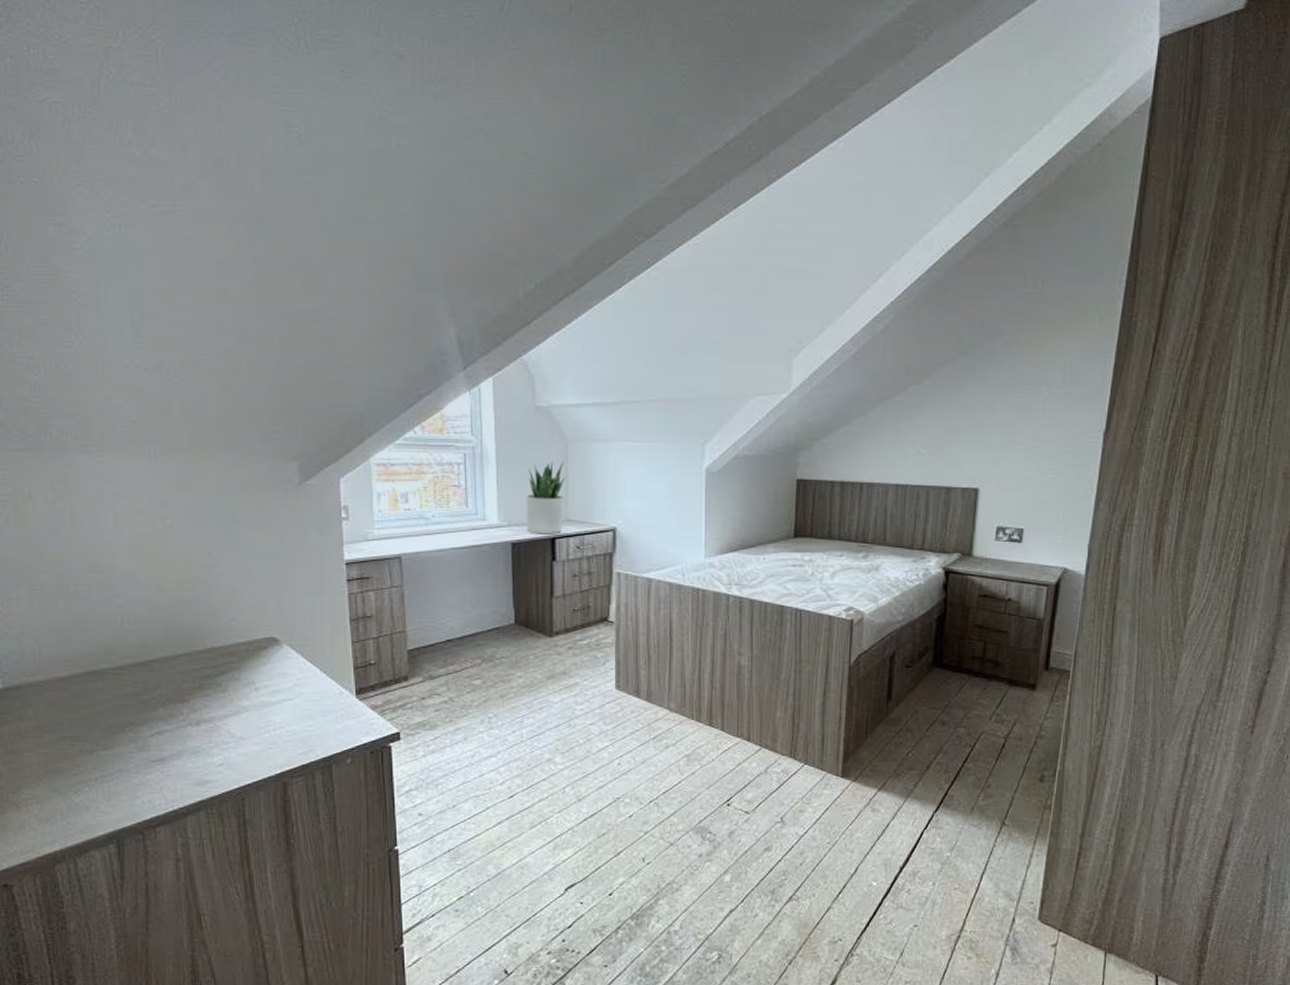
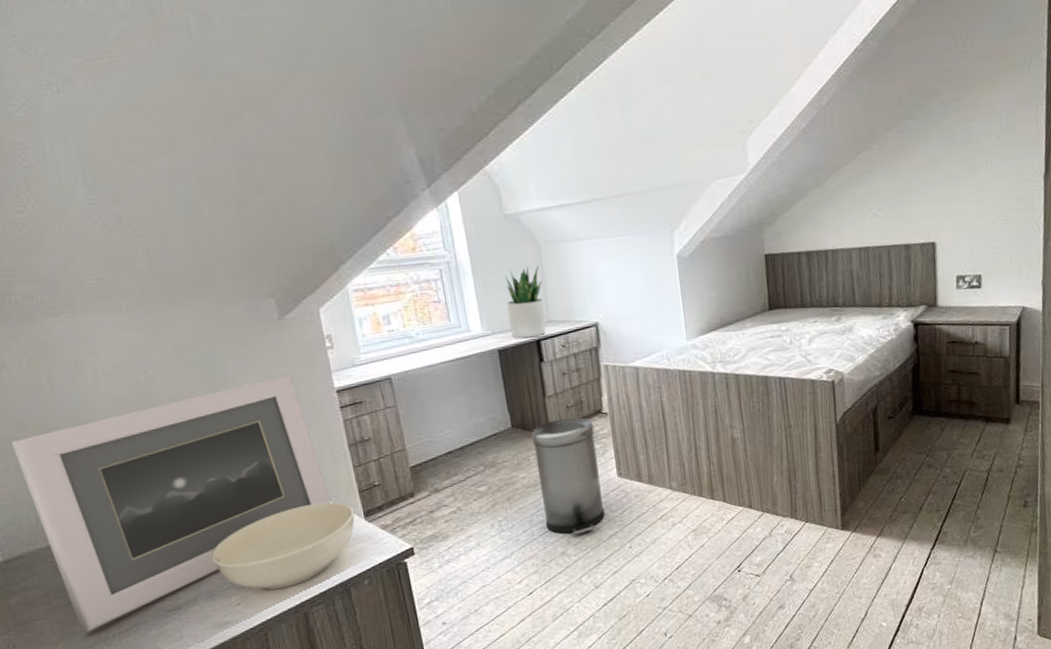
picture frame: none [27,540,325,770] -> present [11,374,331,632]
bowl: none [200,673,347,756] -> present [210,501,355,590]
pedal bin: none [533,621,598,743] -> present [531,417,604,535]

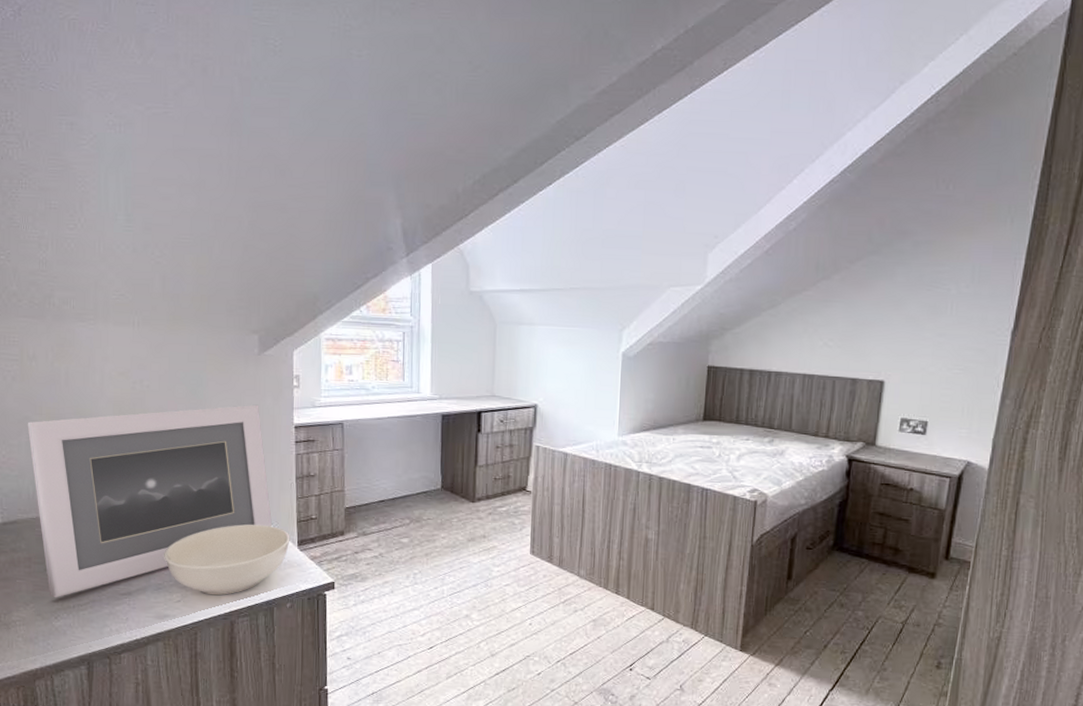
planter: present [506,265,546,339] -> none [455,342,492,409]
pedal bin: present [531,417,604,535] -> none [457,488,516,601]

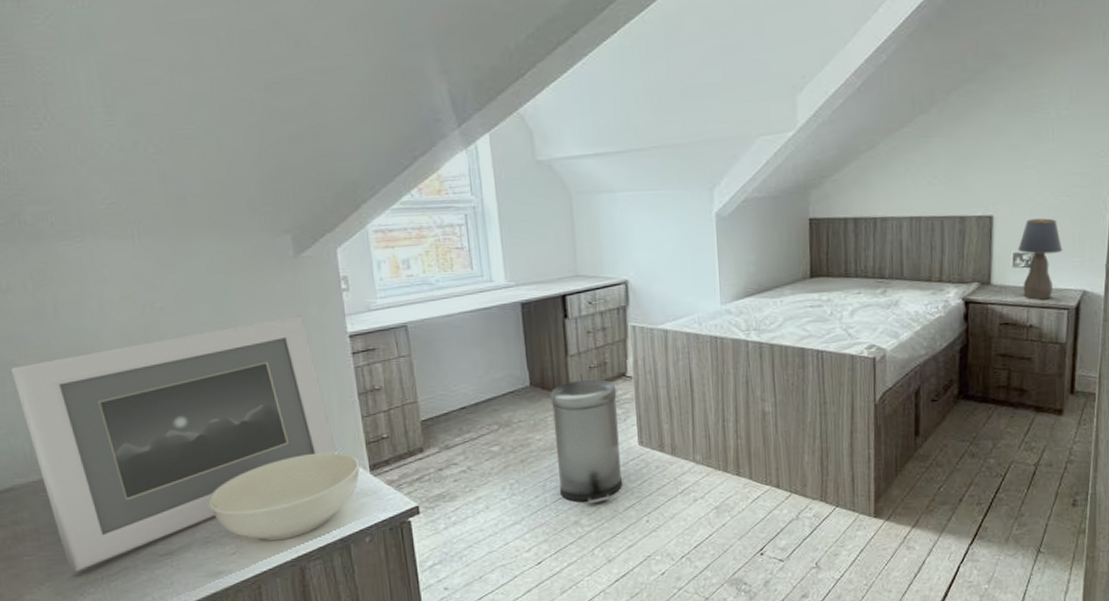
pedal bin: none [457,488,516,601] -> present [550,379,622,504]
table lamp: none [906,388,951,466] -> present [1018,218,1063,300]

